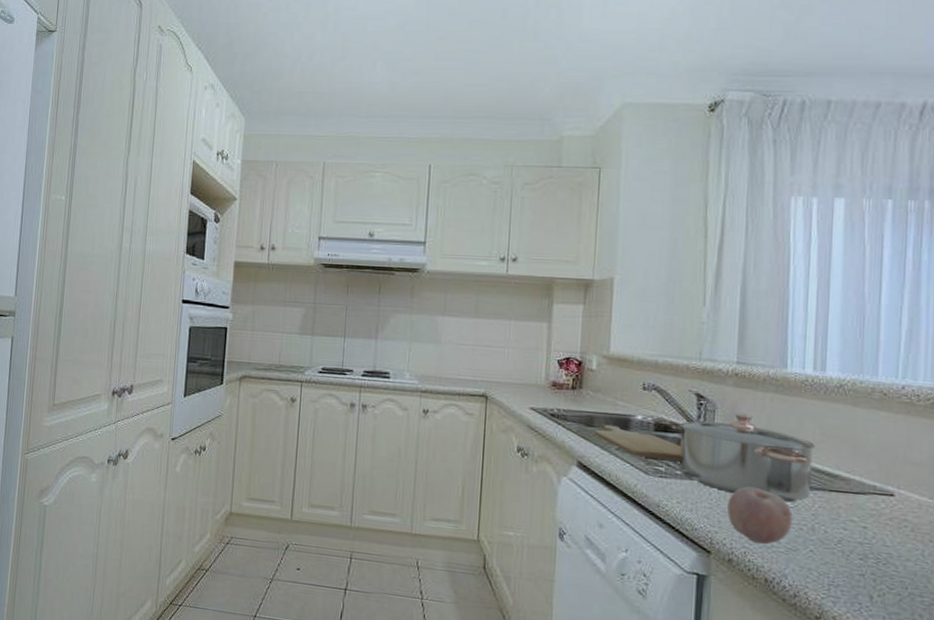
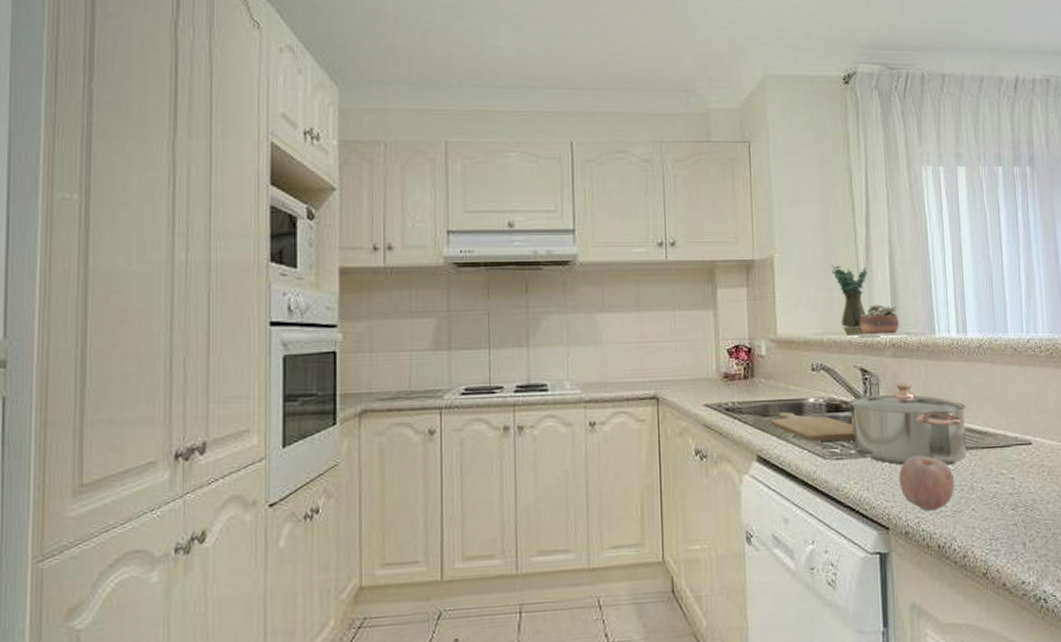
vase: none [675,289,715,361] -> present [832,264,868,336]
succulent plant: none [695,332,754,368] -> present [856,304,907,338]

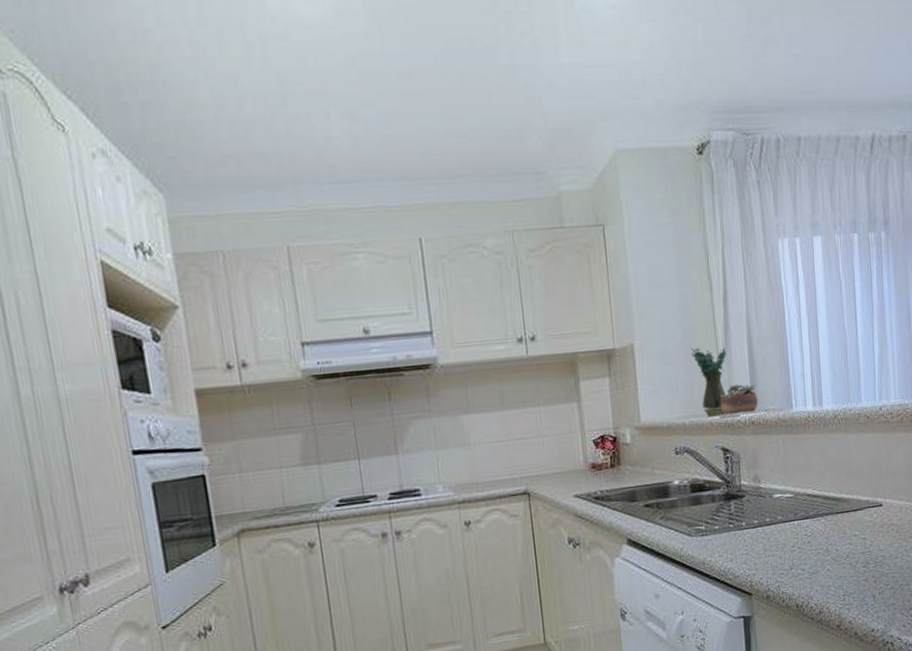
chopping board: present [770,411,853,442] -> none [638,495,717,521]
cooking pot: present [848,383,967,465] -> none [711,458,822,536]
fruit: present [899,455,955,512] -> none [760,525,812,576]

